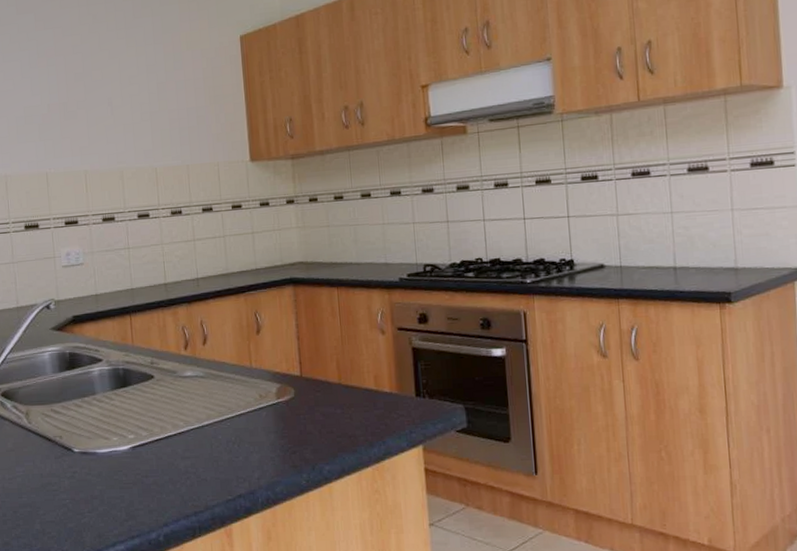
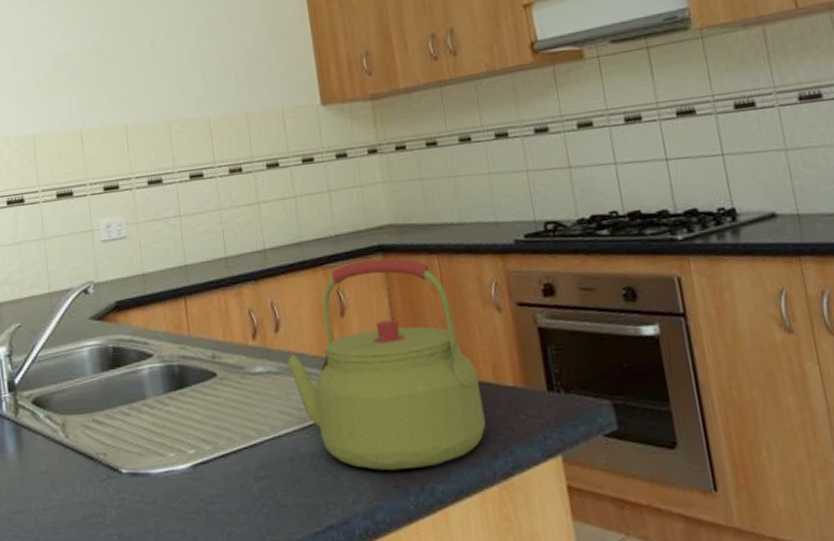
kettle: none [210,289,366,455] -> present [285,258,486,471]

